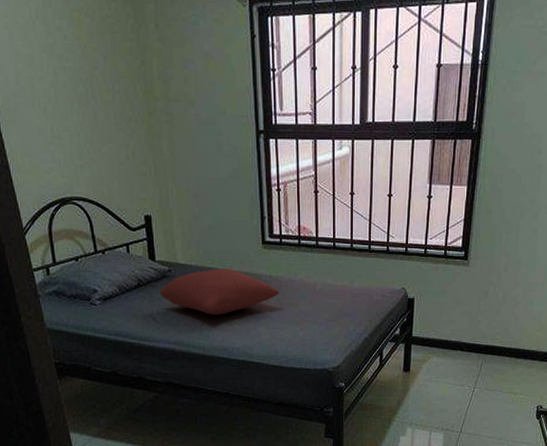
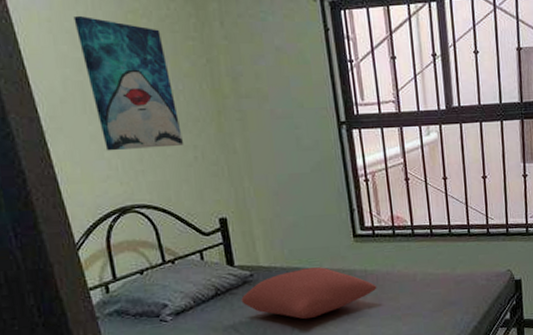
wall art: none [26,12,118,145] -> present [73,15,184,151]

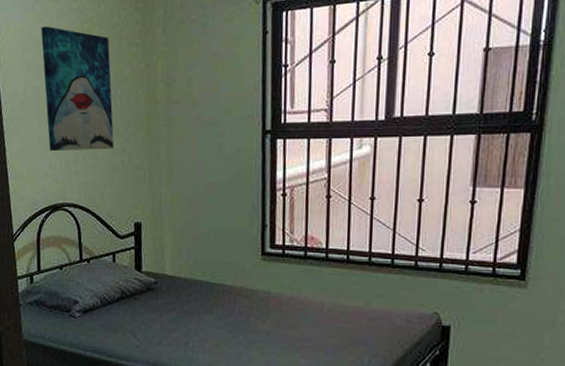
cushion: present [241,267,377,320] -> none [143,282,279,336]

